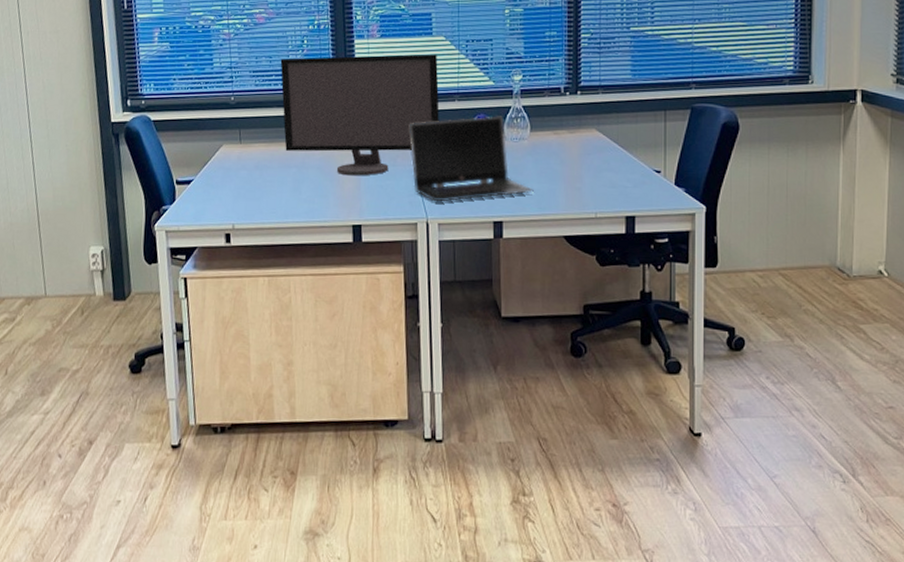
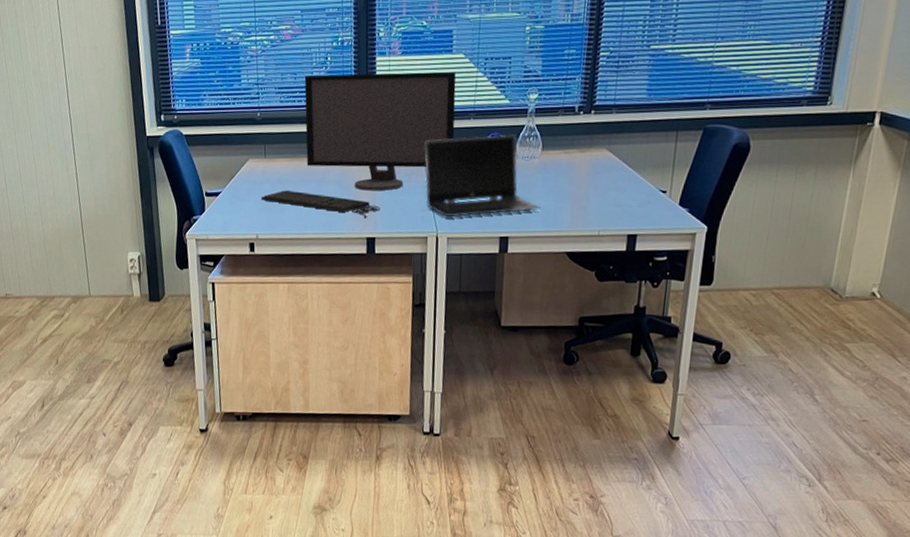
keyboard: none [237,177,365,206] -> present [261,190,380,219]

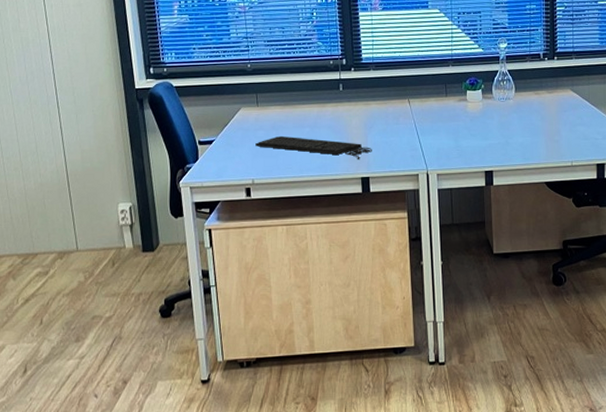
computer monitor: present [304,71,456,191] -> none [292,25,436,134]
laptop computer: present [424,134,541,217] -> none [409,79,519,155]

